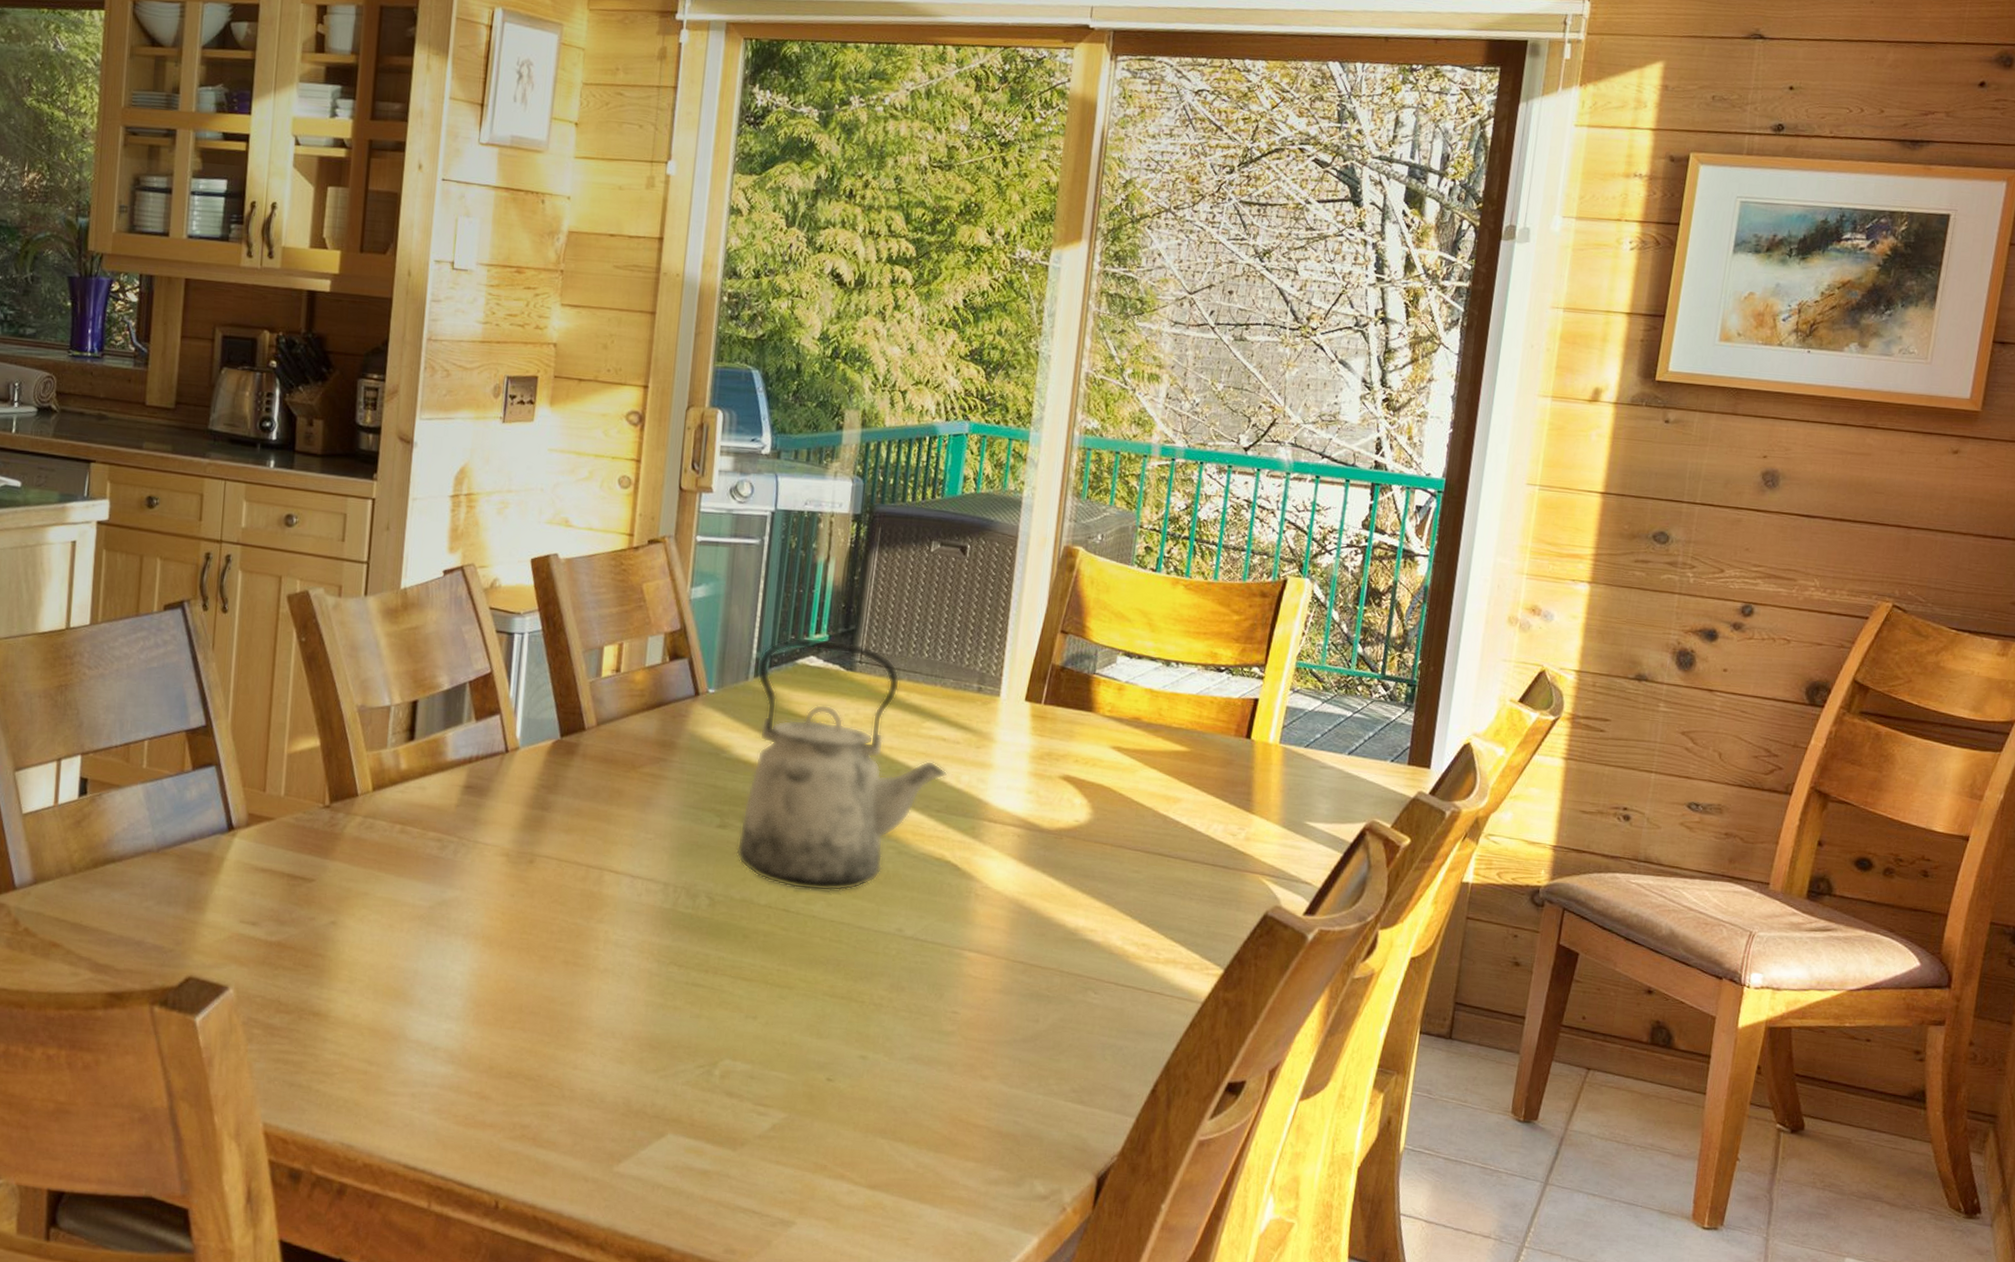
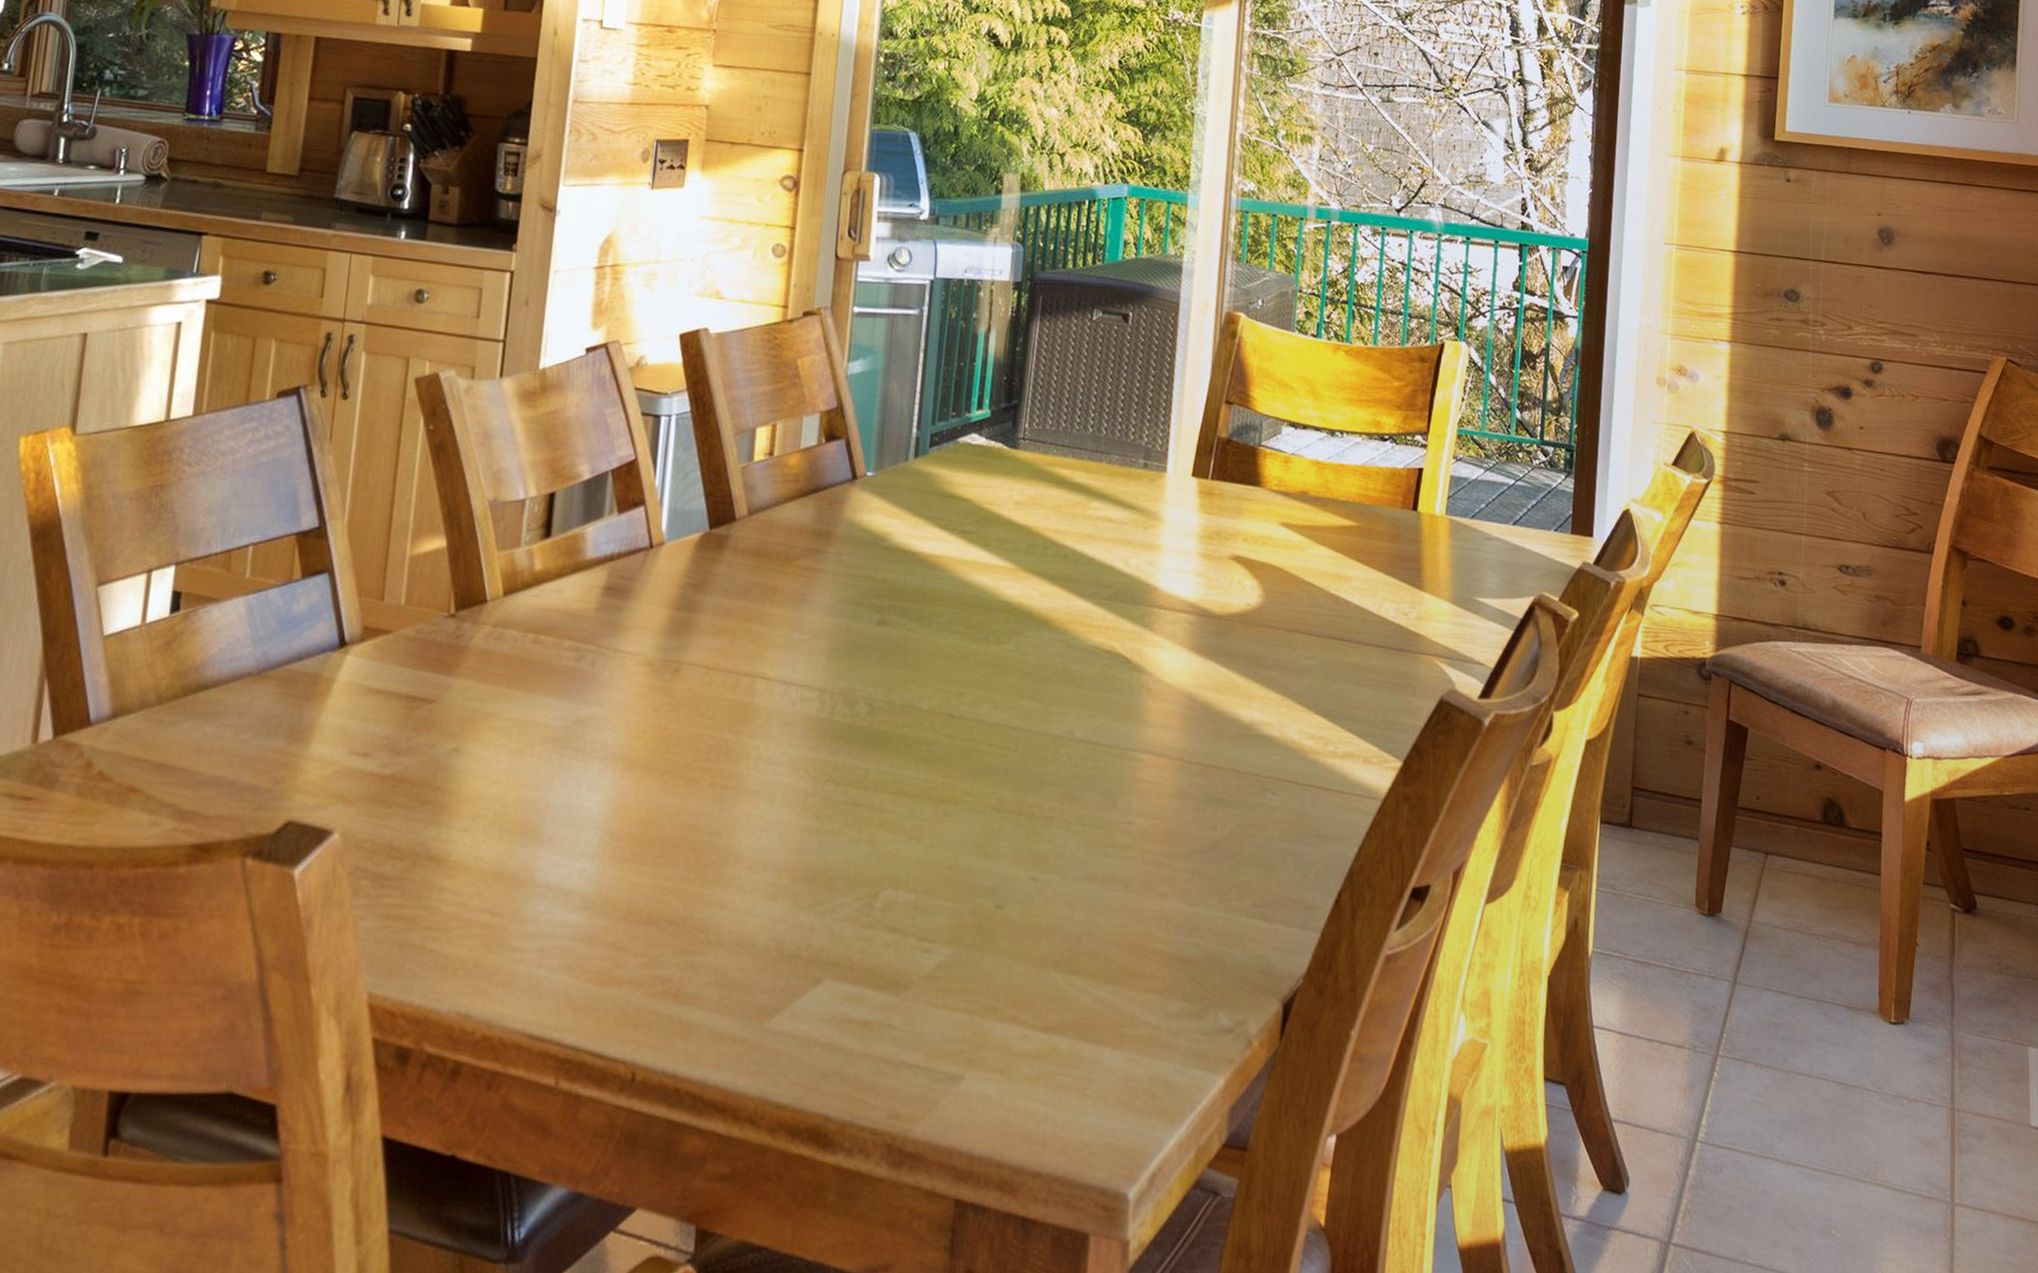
kettle: present [736,637,947,892] -> none [897,413,1115,692]

